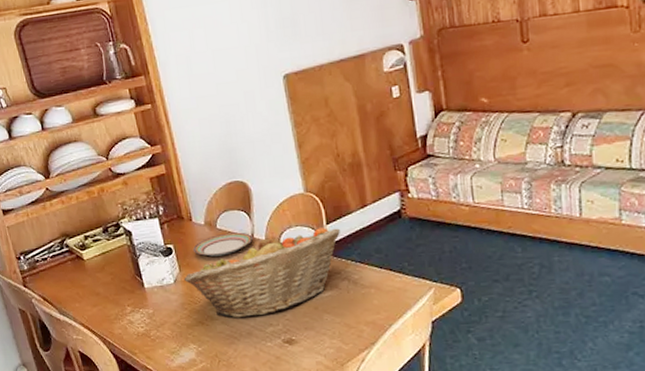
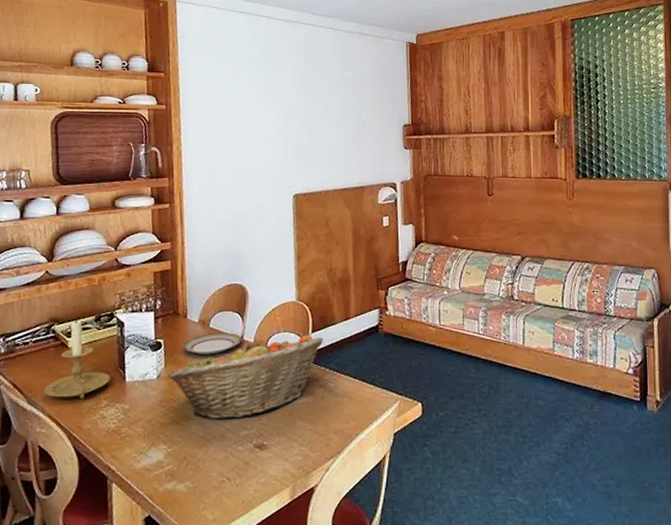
candle holder: none [71,232,130,307] -> present [43,319,111,398]

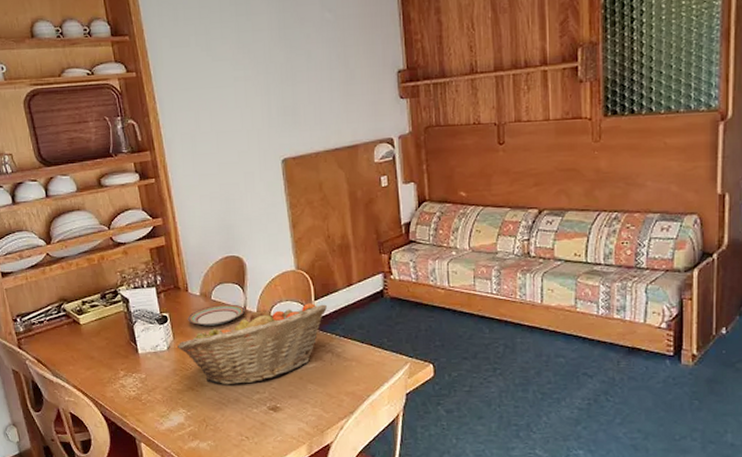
candle holder: present [43,319,111,398] -> none [65,298,125,370]

